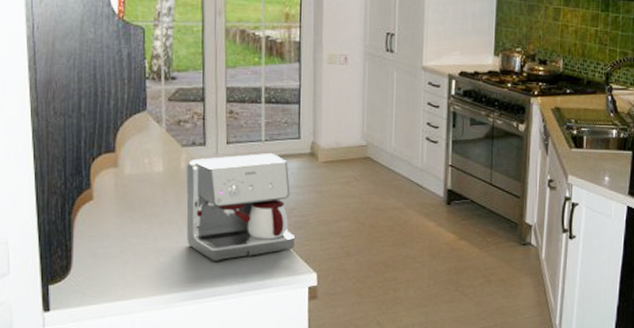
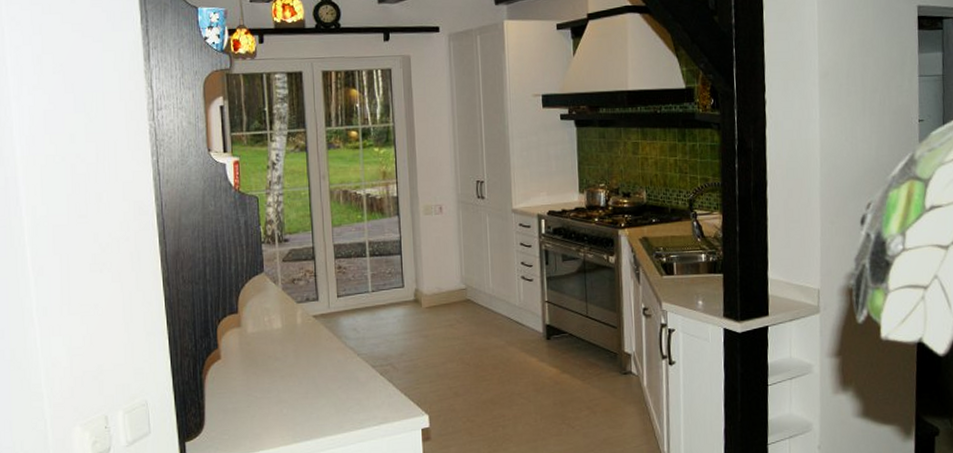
coffee maker: present [185,153,295,261] -> none [301,303,406,410]

